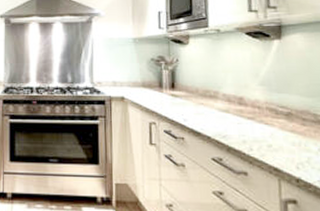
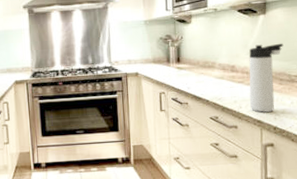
thermos bottle: none [261,74,306,159] -> present [249,43,284,112]

